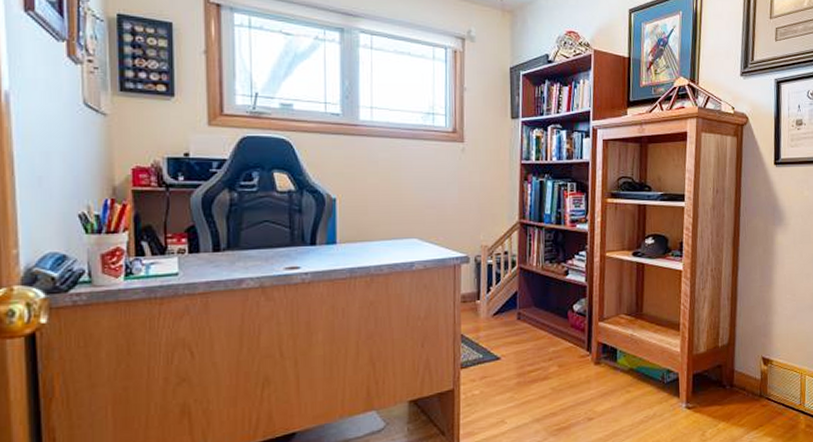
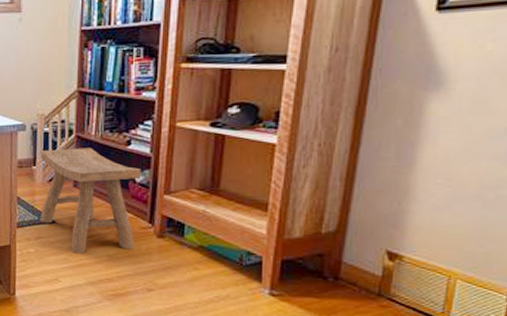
stool: none [485,279,579,390] -> present [40,148,142,254]

